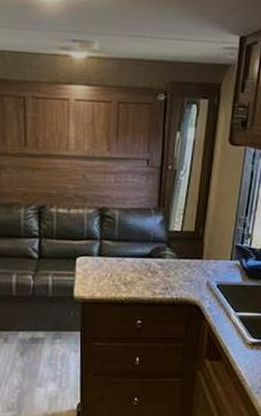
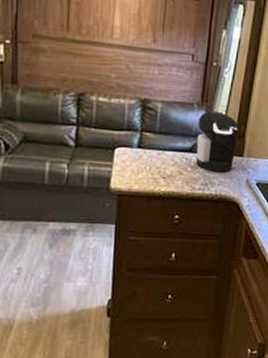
coffee maker: none [155,214,198,276] -> present [196,110,240,173]

